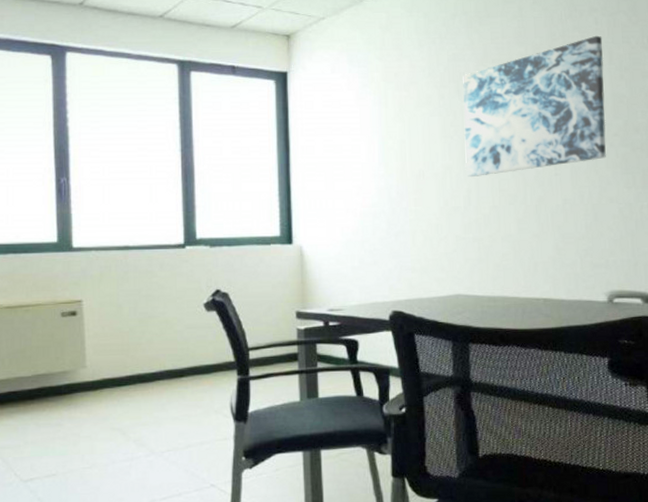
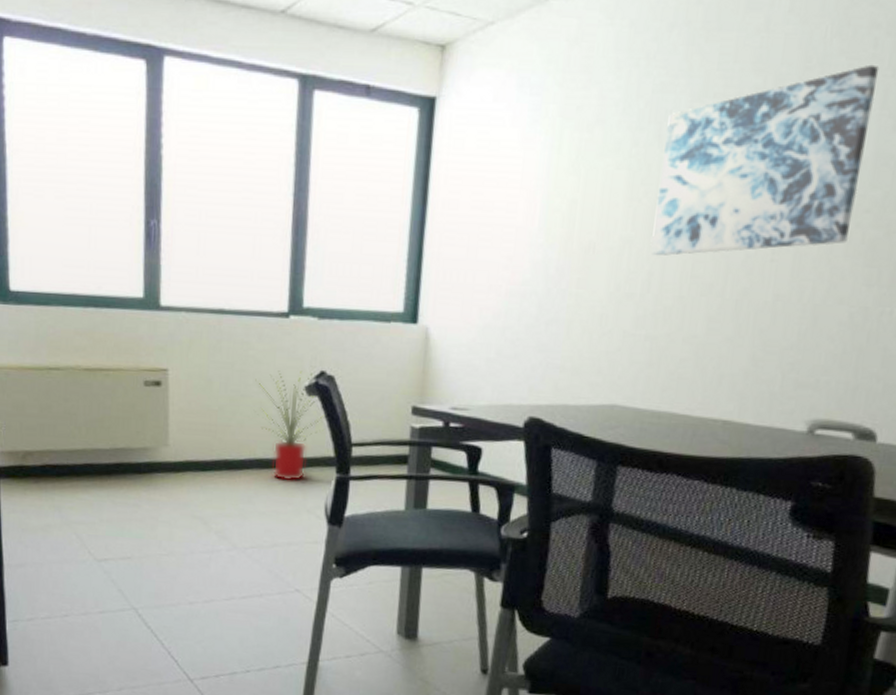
house plant: none [160,291,224,387] -> present [255,370,326,482]

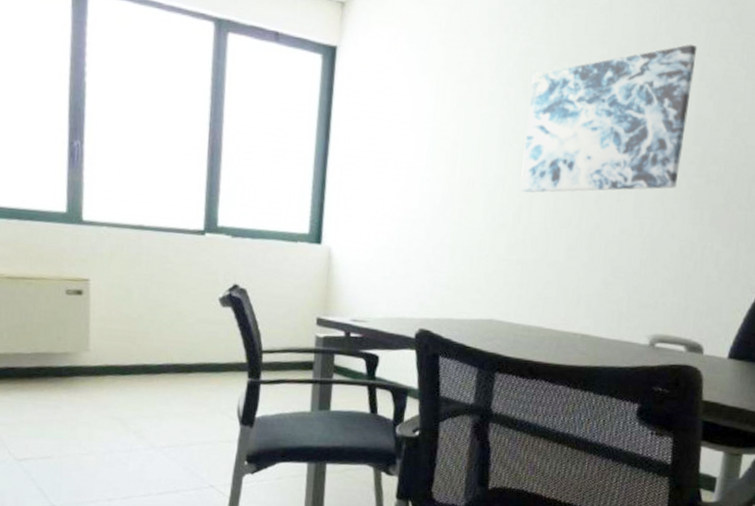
house plant: present [255,370,326,482] -> none [173,283,238,385]

